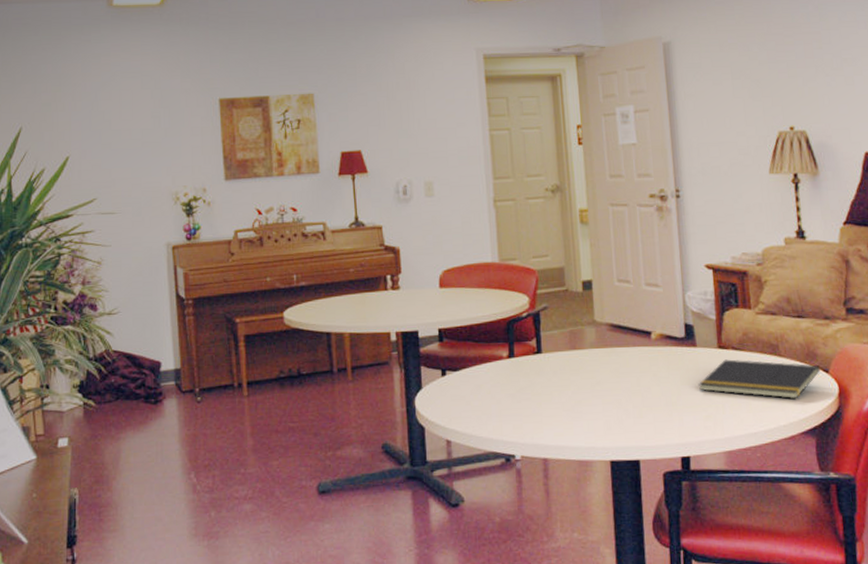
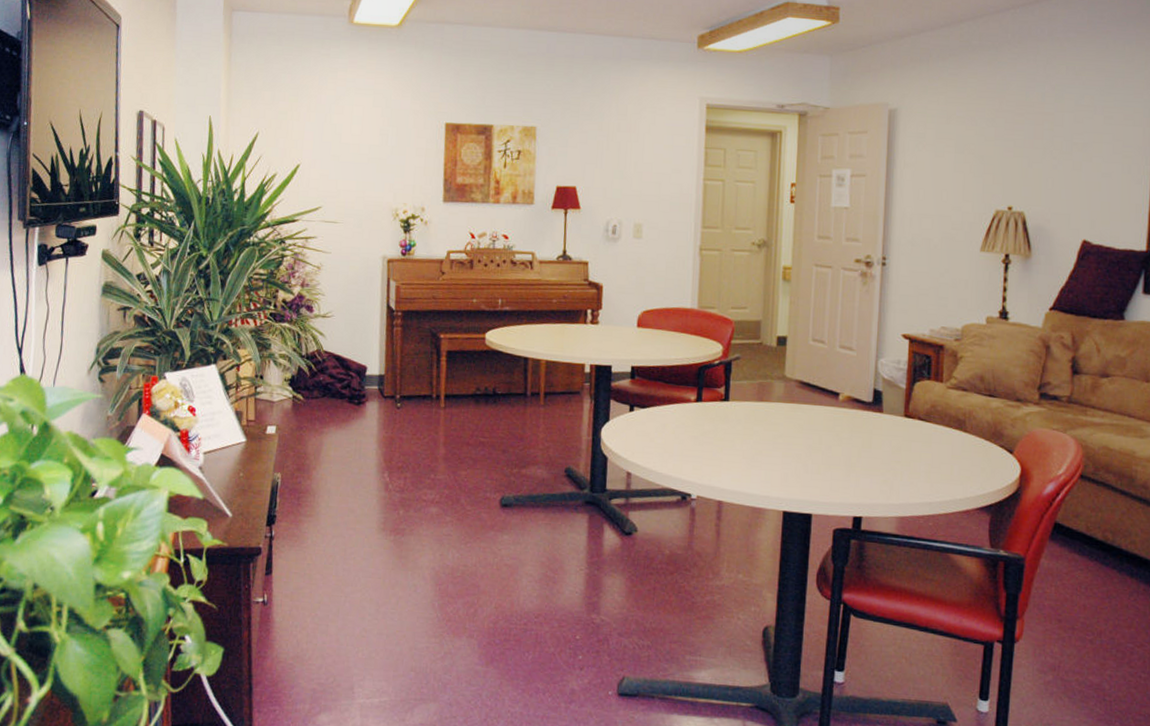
notepad: present [698,359,820,399] -> none [879,428,1004,475]

